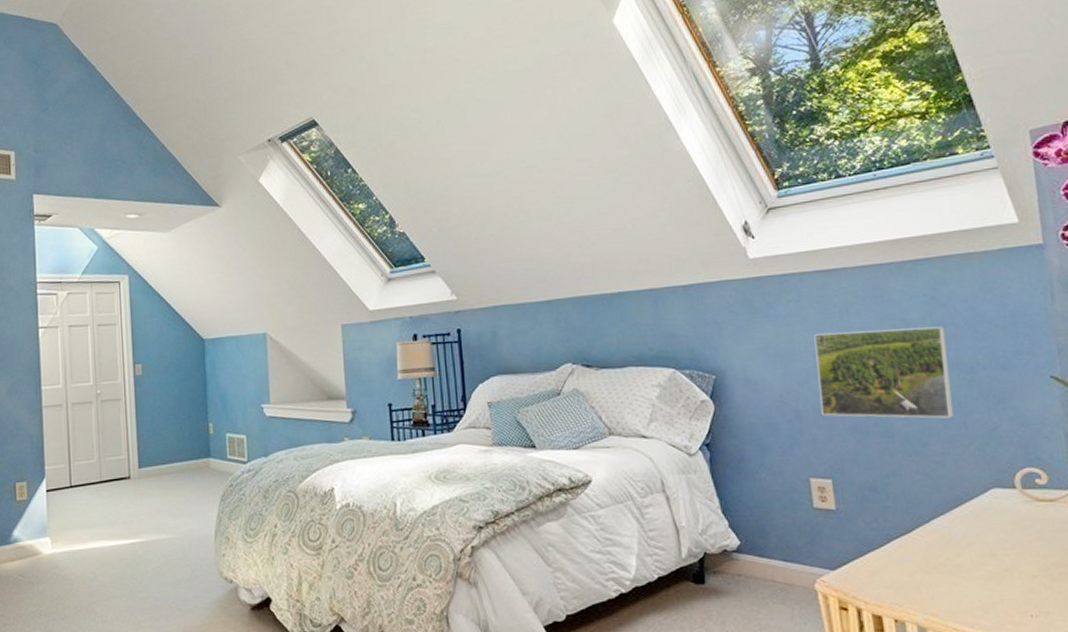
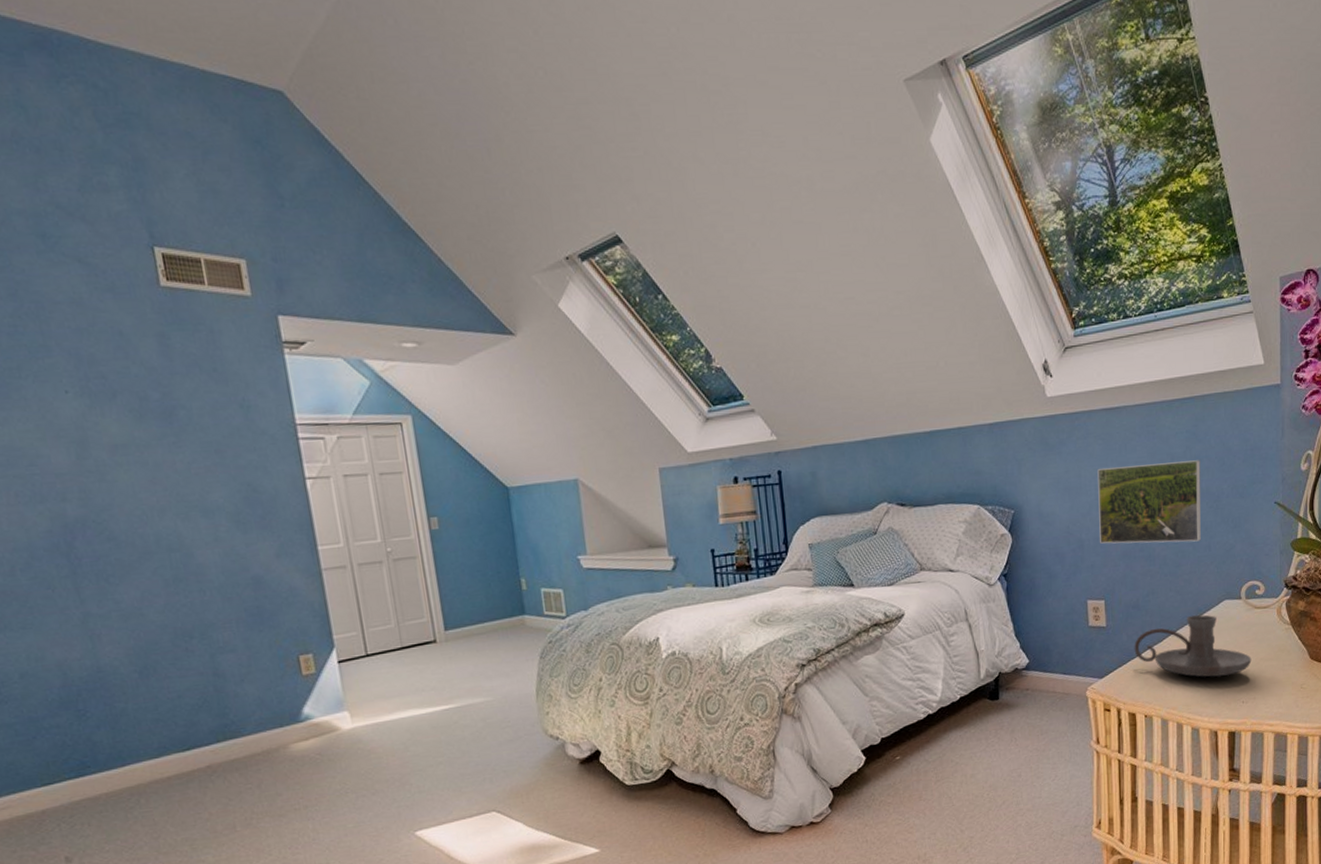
candle holder: none [874,504,1039,581] -> present [1134,614,1252,677]

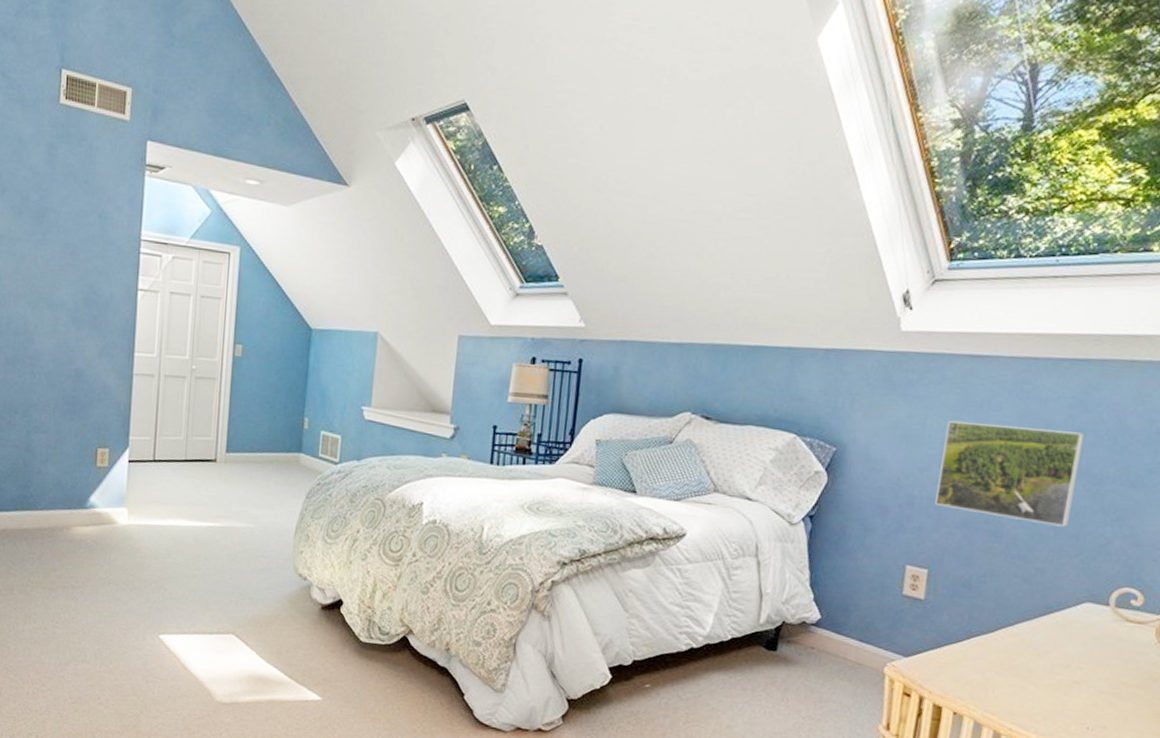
candle holder: present [1134,614,1252,677] -> none [954,611,1110,693]

